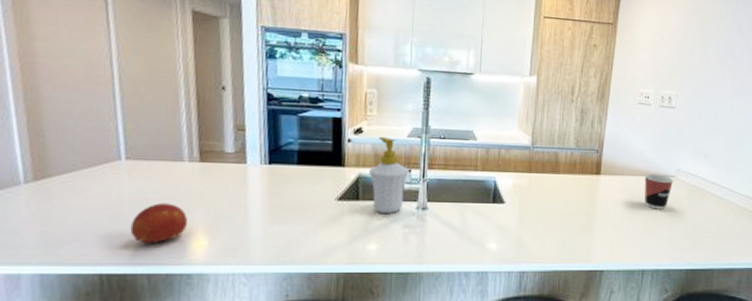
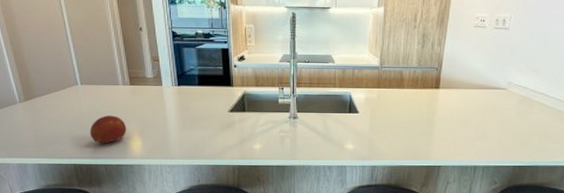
soap bottle: present [369,136,410,213] -> none [252,62,282,121]
cup: present [644,174,674,210] -> none [478,87,505,117]

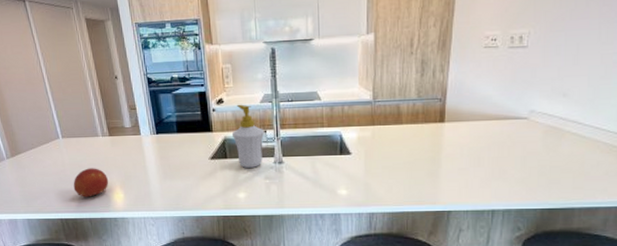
soap bottle: none [252,62,282,121] -> present [232,104,265,168]

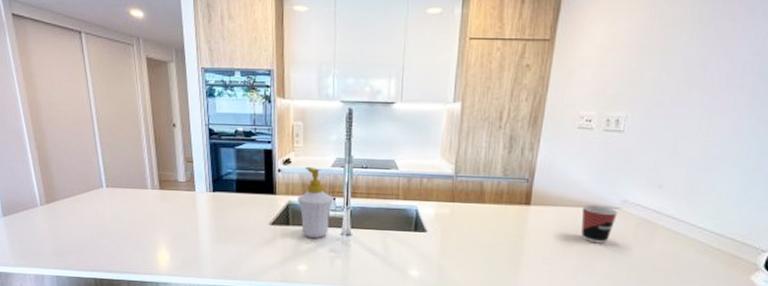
fruit: present [73,168,109,197] -> none [113,223,154,257]
cup: none [492,117,527,152] -> present [581,205,619,244]

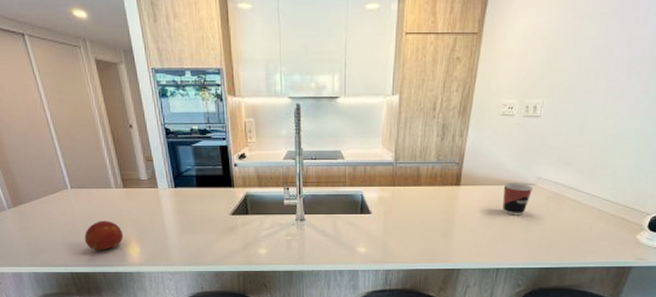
fruit: none [113,223,154,257] -> present [84,221,124,251]
soap bottle: present [298,166,334,238] -> none [254,160,288,224]

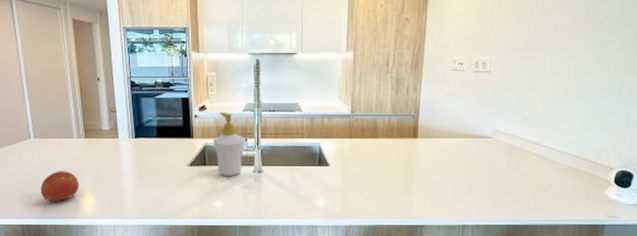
soap bottle: none [254,160,288,224] -> present [213,112,246,176]
cup: present [502,183,534,216] -> none [461,136,492,169]

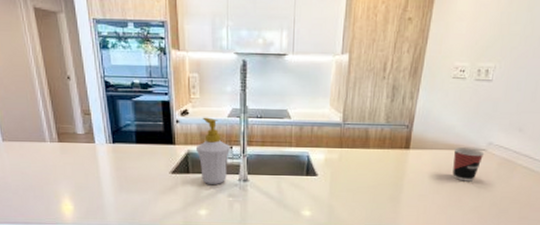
fruit: present [40,171,80,202] -> none [15,176,57,208]
cup: none [461,136,492,169] -> present [452,147,485,182]

